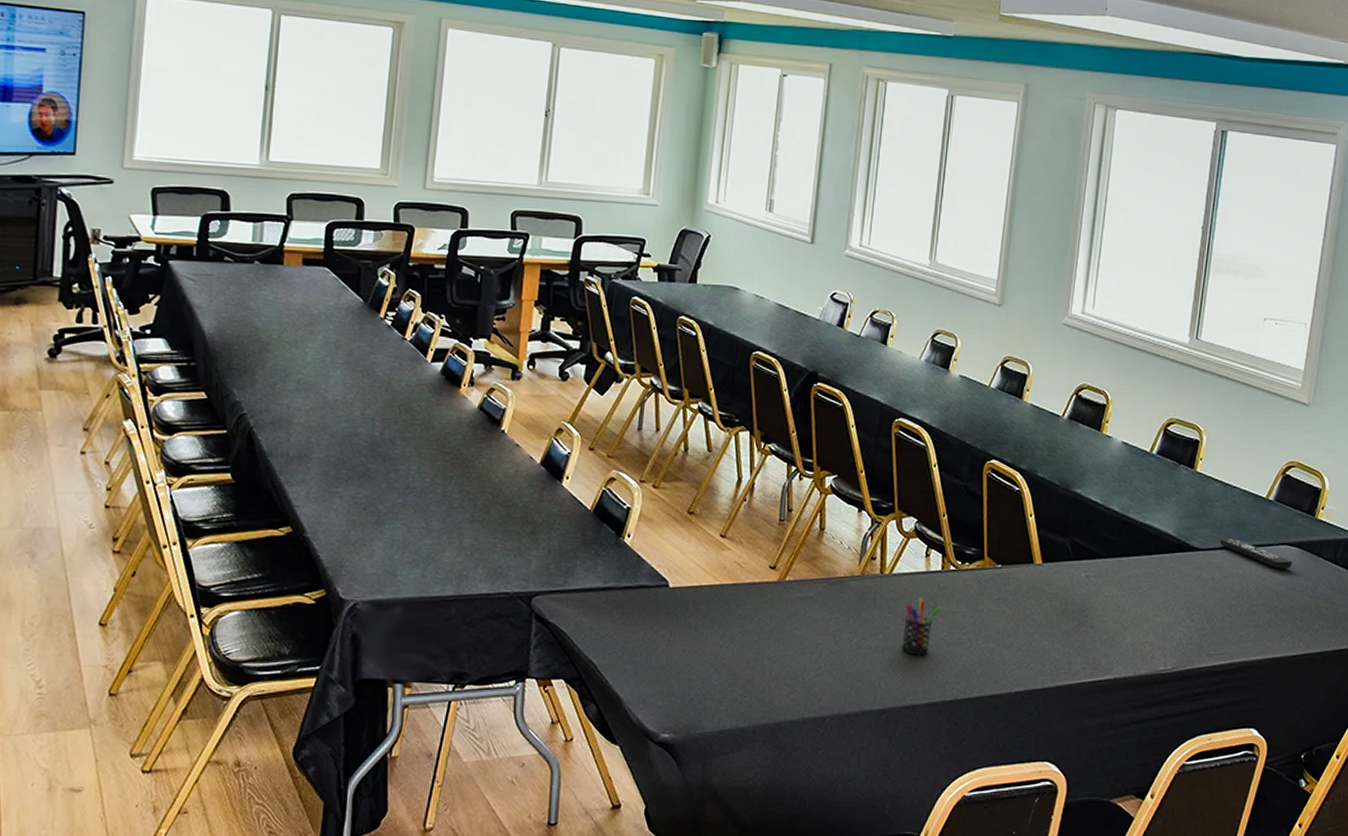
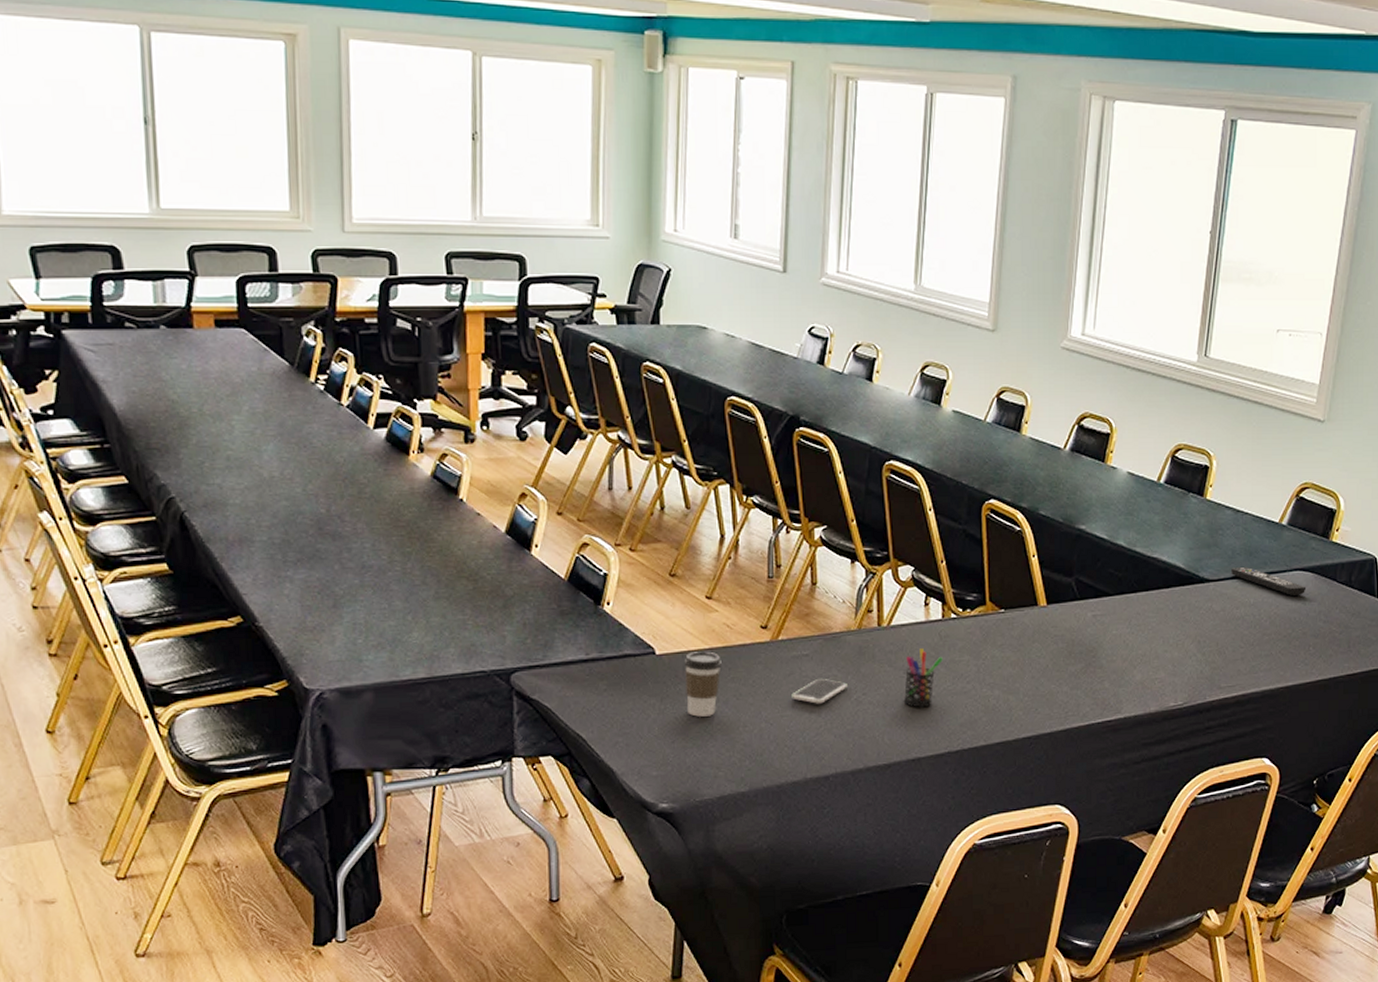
coffee cup: none [695,587,730,651] -> present [684,651,722,717]
smartphone: none [794,620,848,645] -> present [791,678,847,704]

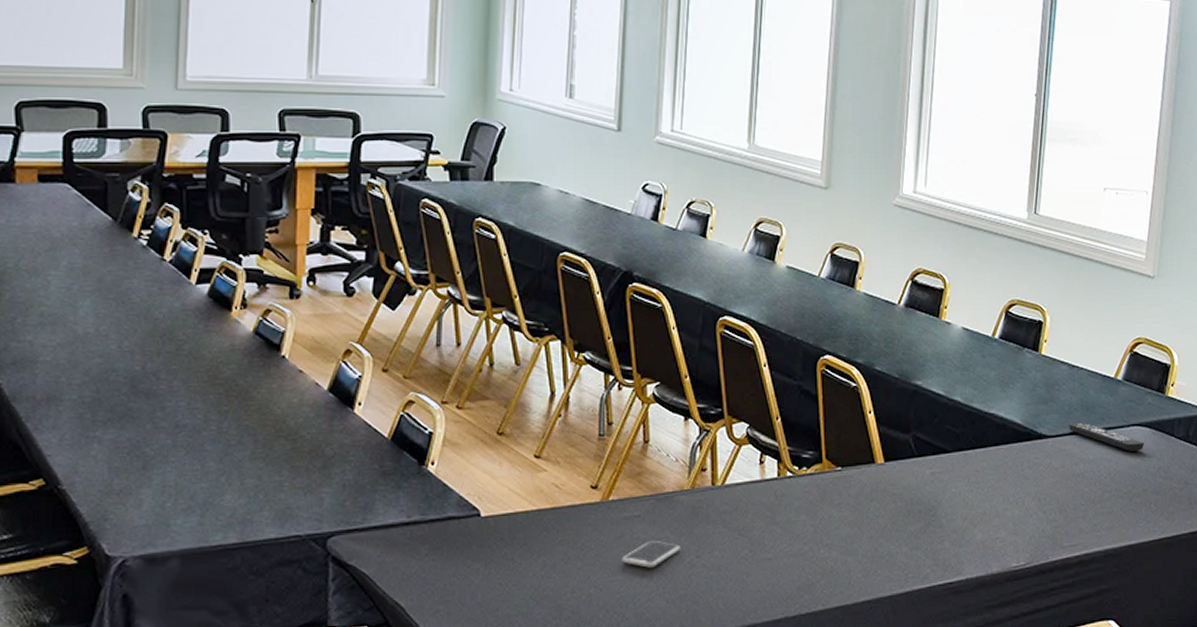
coffee cup: present [684,651,722,717] -> none [510,513,549,583]
pen holder: present [903,648,943,708] -> none [738,508,779,571]

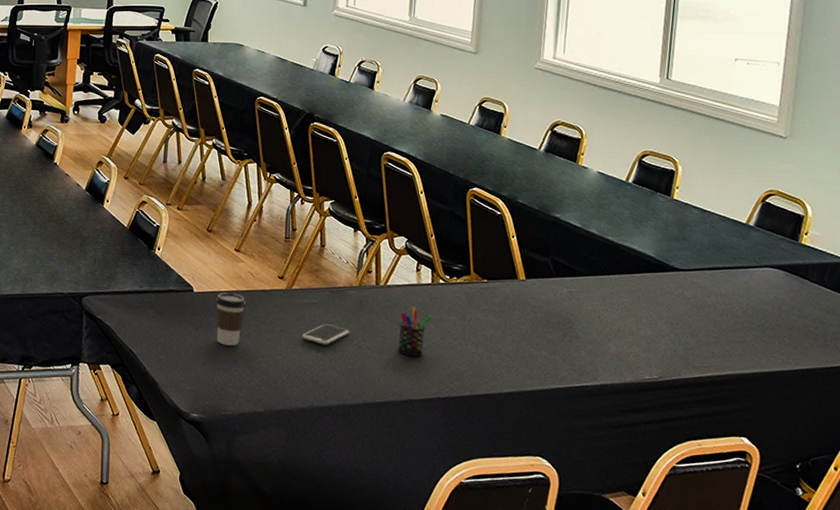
coffee cup: none [510,513,549,583] -> present [215,292,246,346]
pen holder: none [738,508,779,571] -> present [397,306,432,357]
remote control: present [1068,423,1145,451] -> none [700,260,778,290]

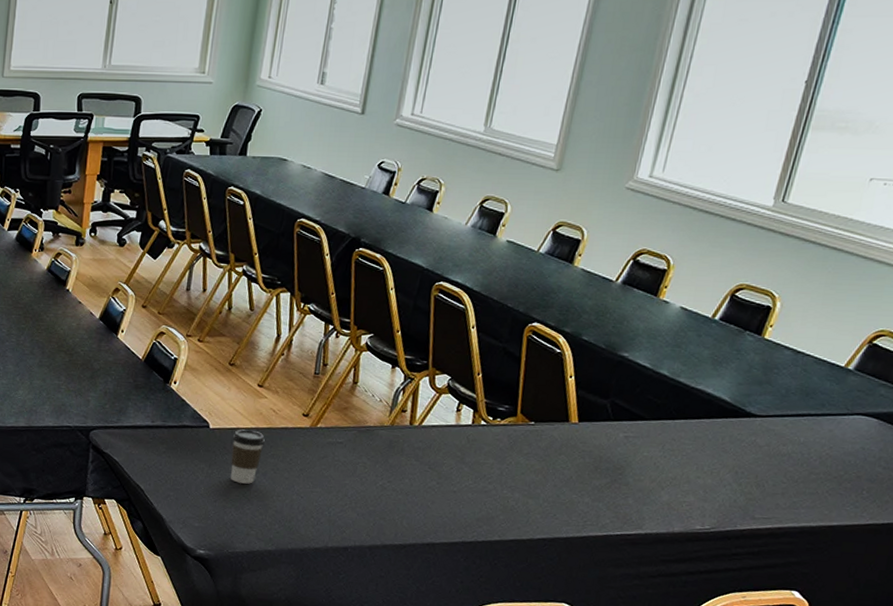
smartphone: present [302,323,349,345] -> none [323,463,375,486]
pen holder: present [397,306,432,357] -> none [425,448,468,501]

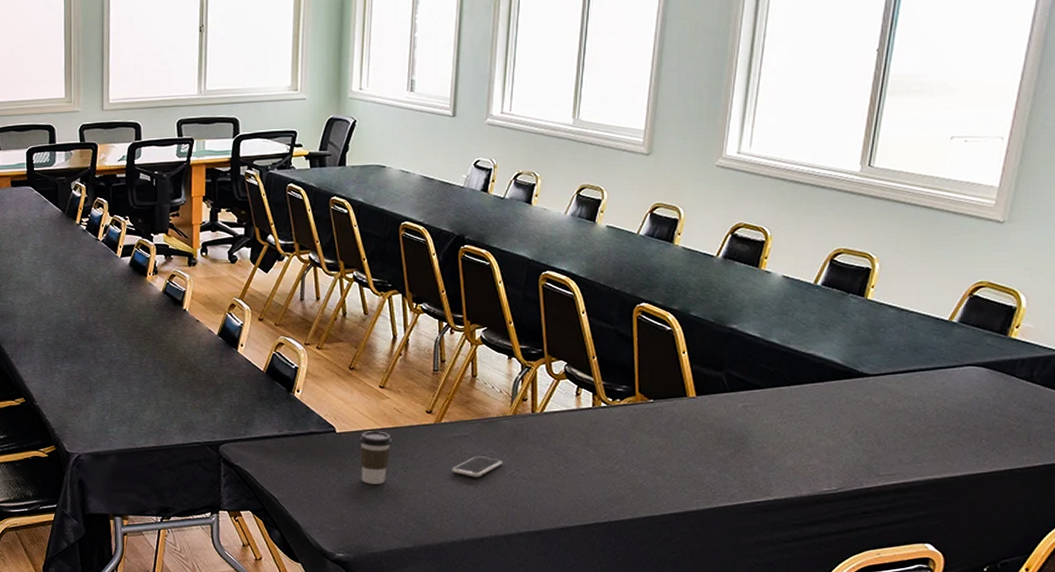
smartphone: none [323,463,375,486] -> present [452,455,502,477]

